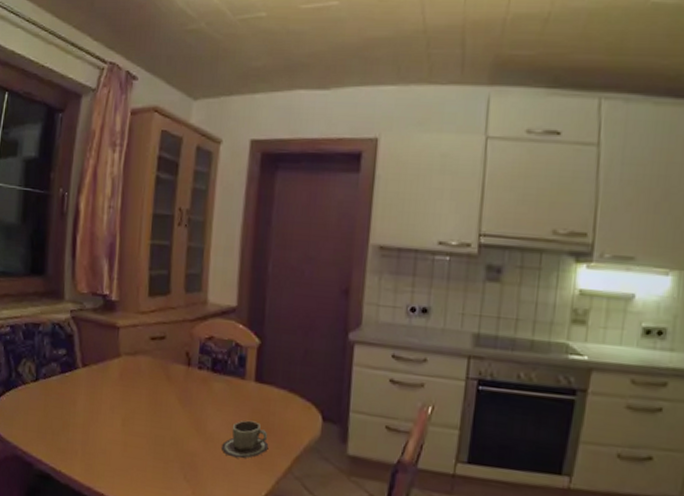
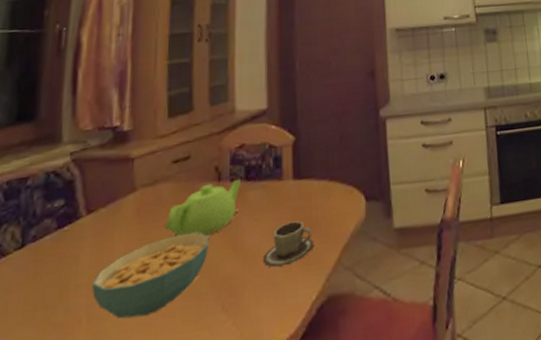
cereal bowl: none [85,403,178,464] -> present [91,232,210,319]
teapot: none [142,366,208,412] -> present [165,180,242,236]

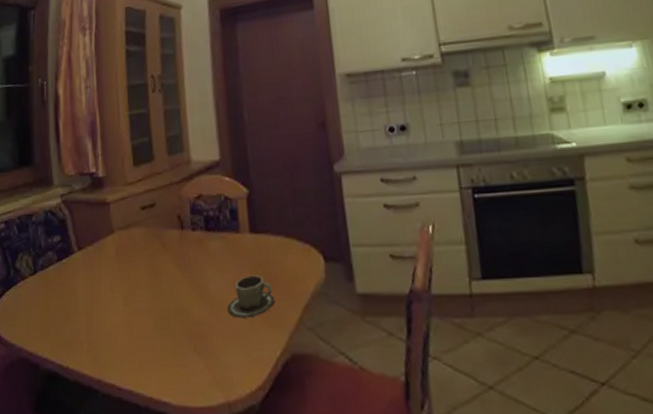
cereal bowl: present [91,232,210,319] -> none [87,275,179,347]
teapot: present [165,180,242,236] -> none [140,229,202,280]

